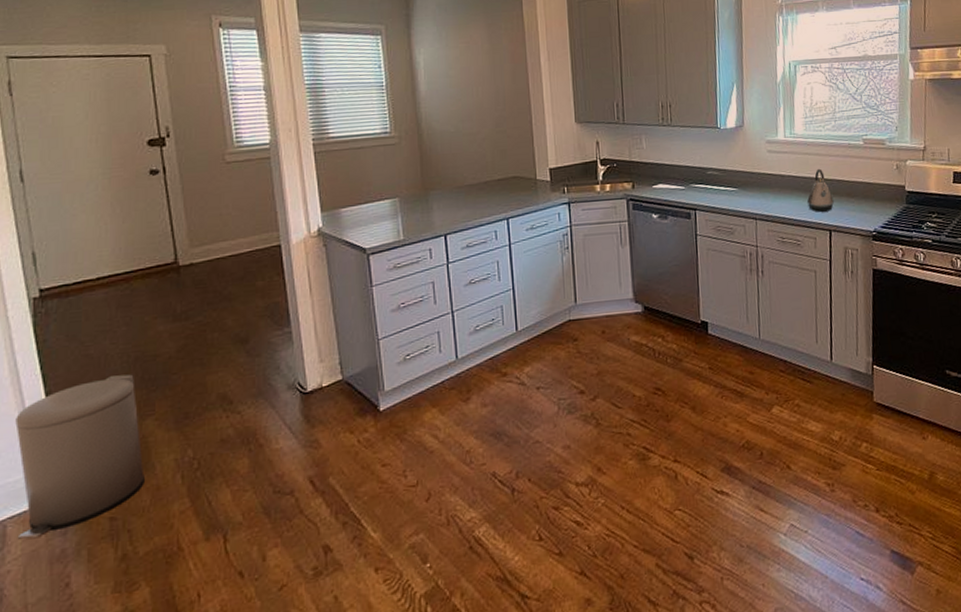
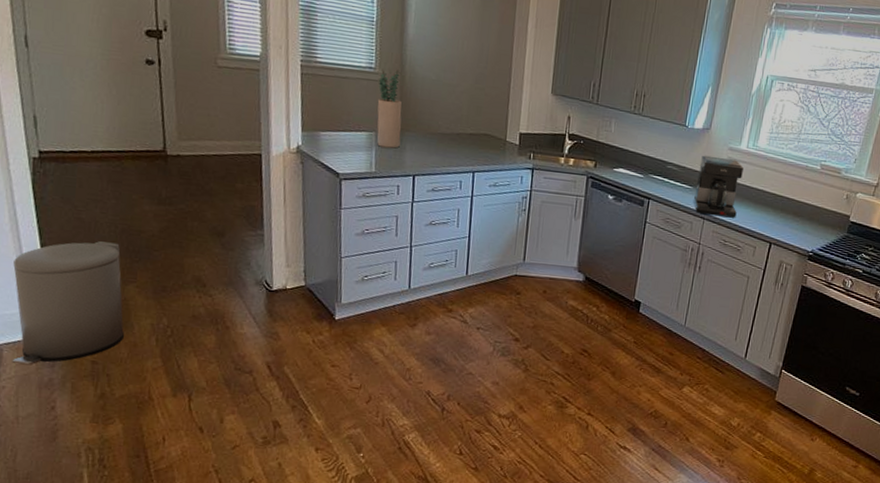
vase: none [396,129,427,212] -> present [377,69,402,149]
coffee maker: none [740,152,789,214] -> present [693,155,743,218]
kettle: present [806,168,834,212] -> none [754,183,780,225]

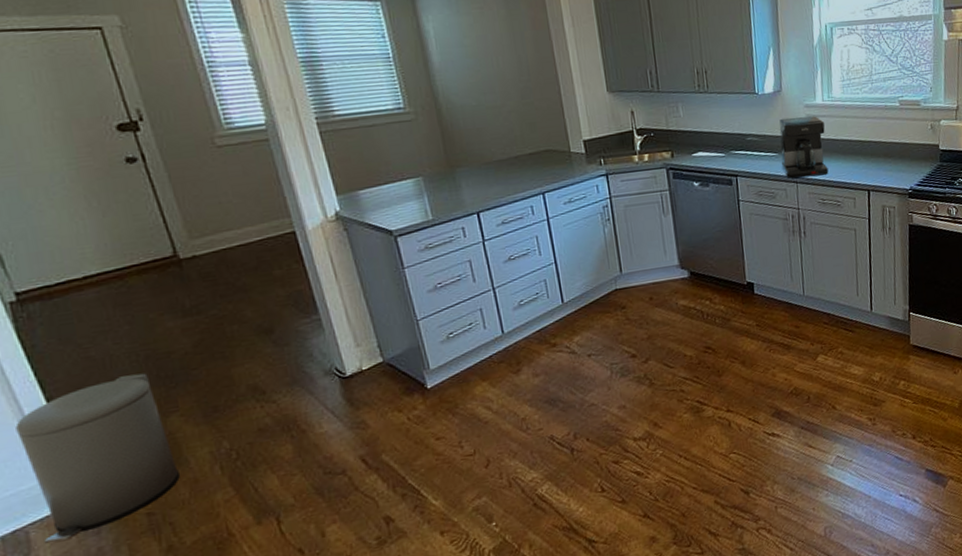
vase: present [377,69,402,149] -> none [412,103,454,191]

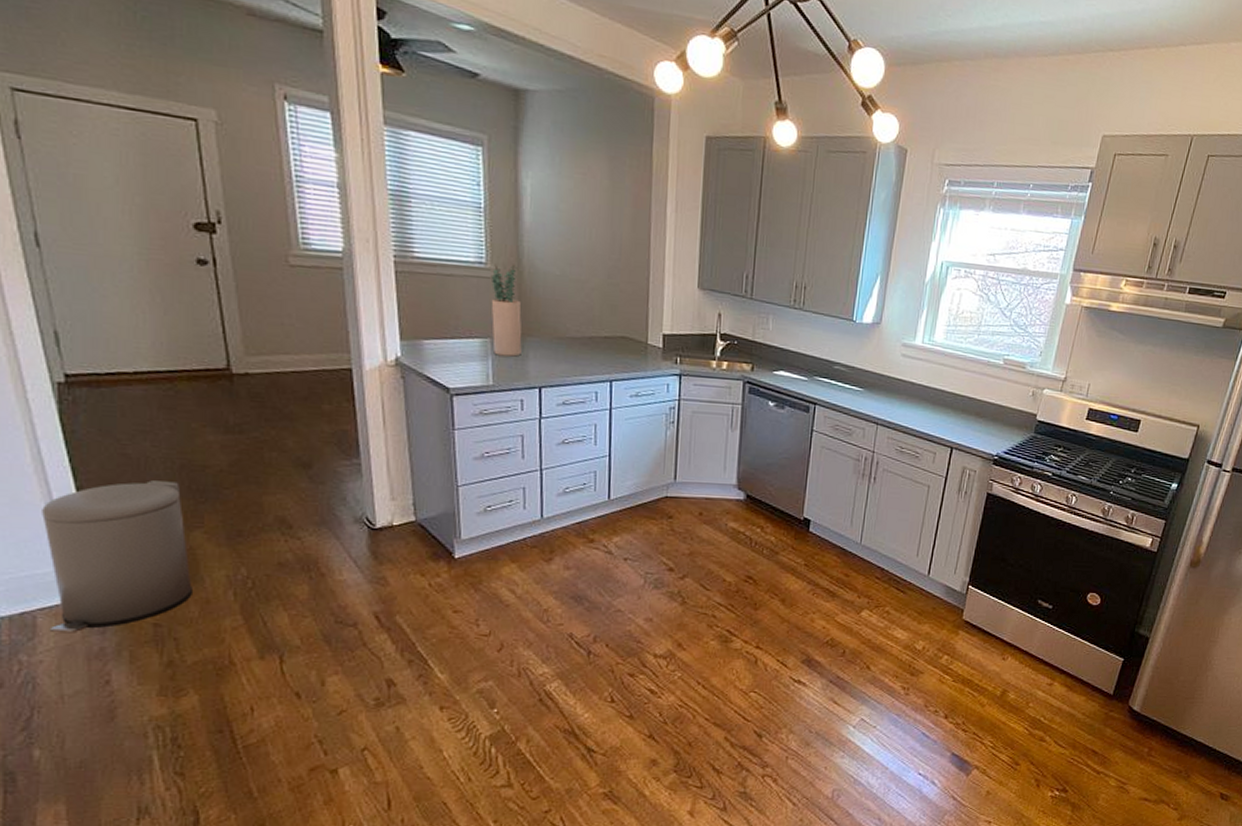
vase: none [412,103,454,191] -> present [491,263,522,357]
coffee maker: present [779,116,829,178] -> none [864,353,919,422]

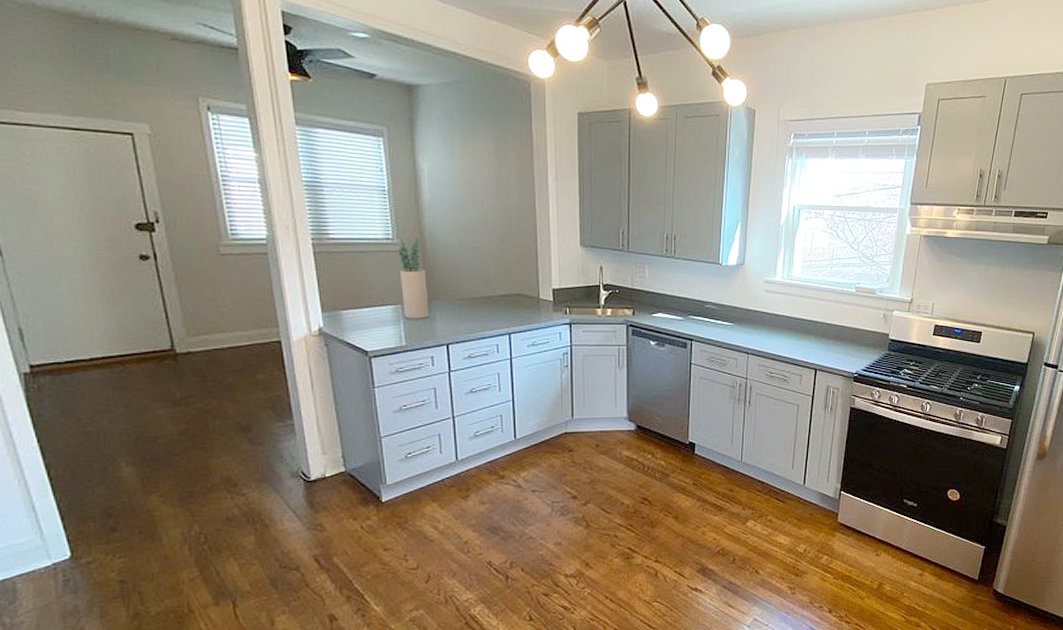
pedal bin: present [42,480,192,633] -> none [16,453,152,596]

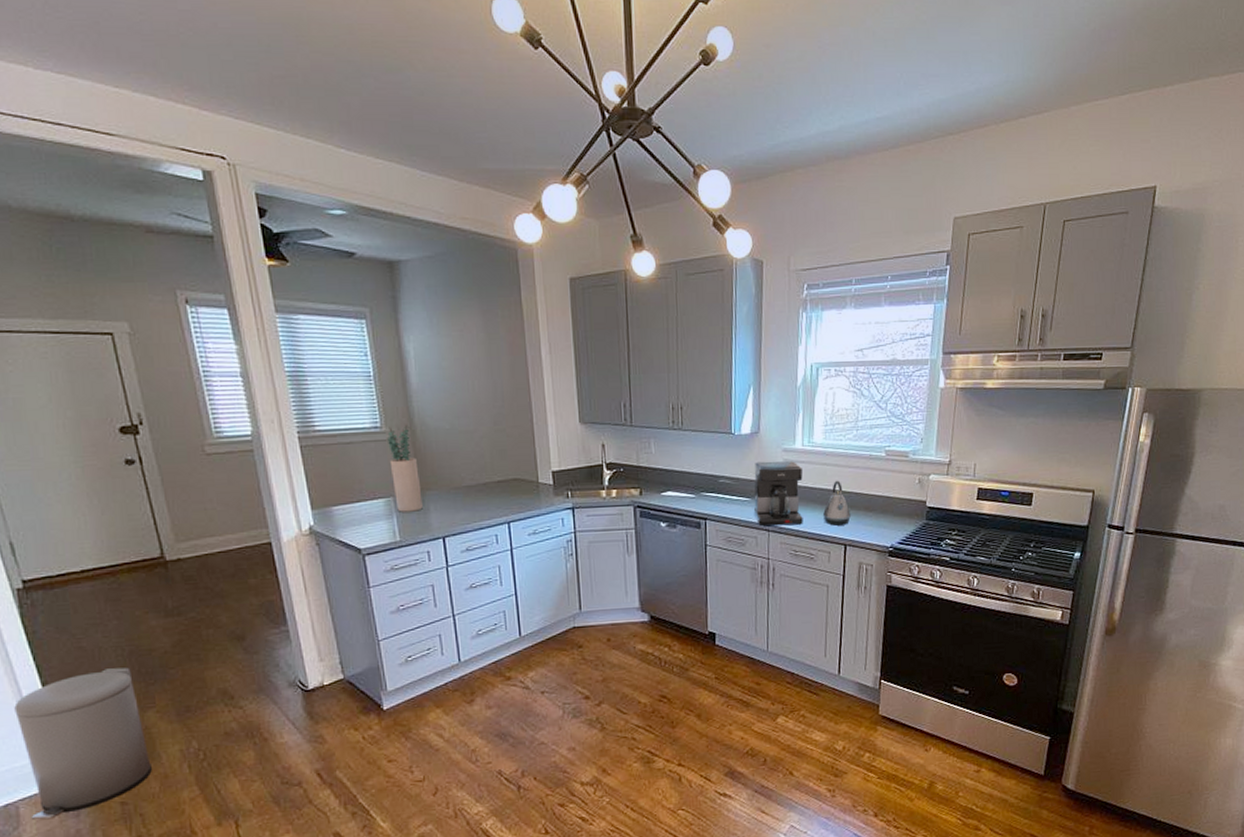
pedal bin: none [16,453,152,596] -> present [14,667,152,821]
coffee maker: none [735,291,781,349] -> present [753,461,803,526]
kettle: none [796,311,822,352] -> present [822,480,851,526]

